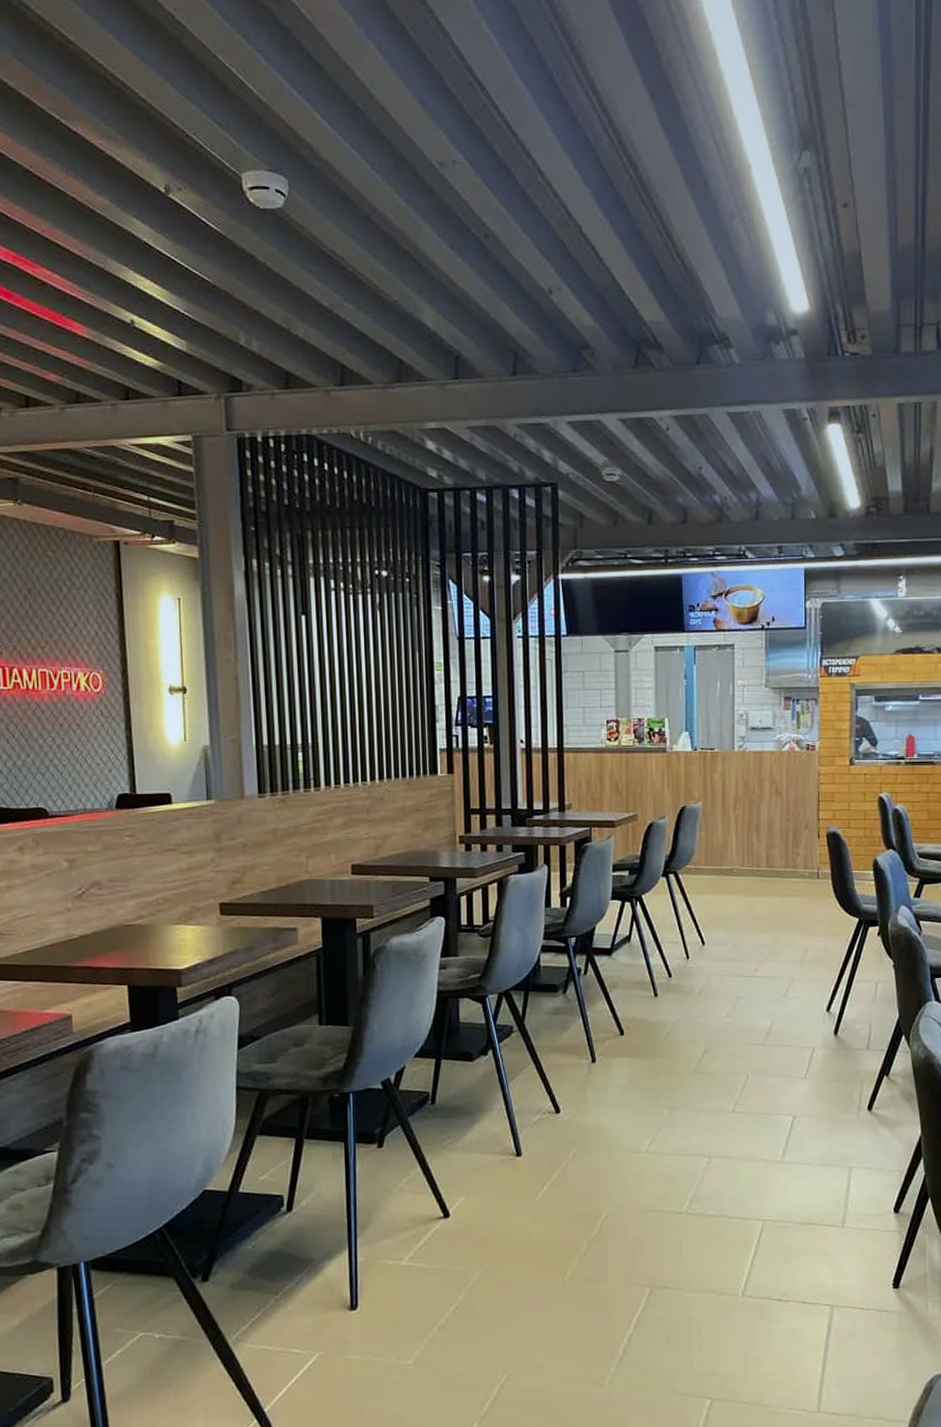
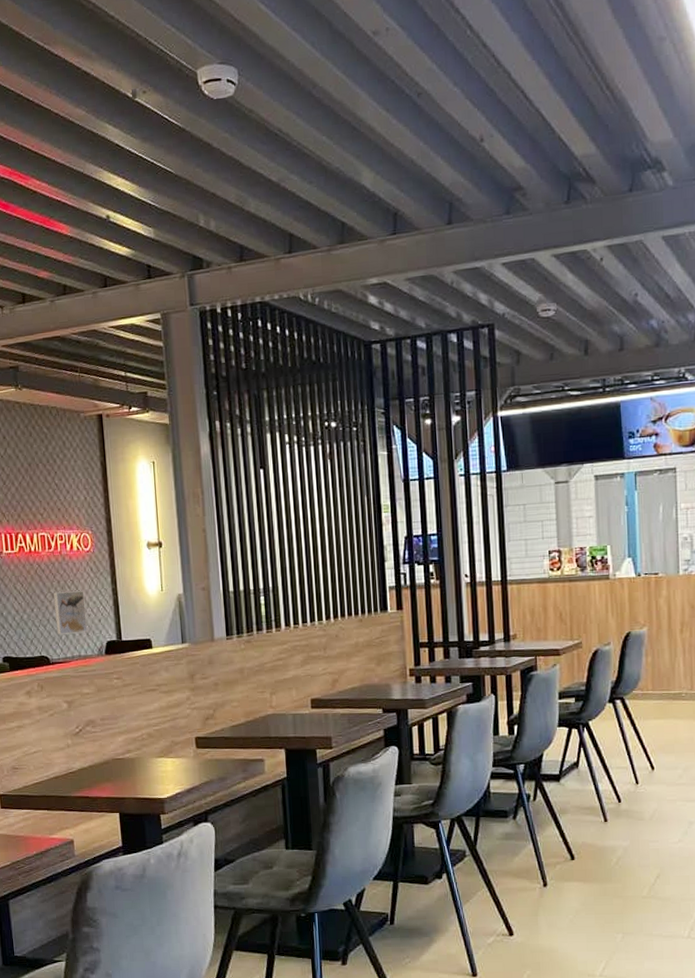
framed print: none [55,736,95,784] -> present [54,591,87,634]

